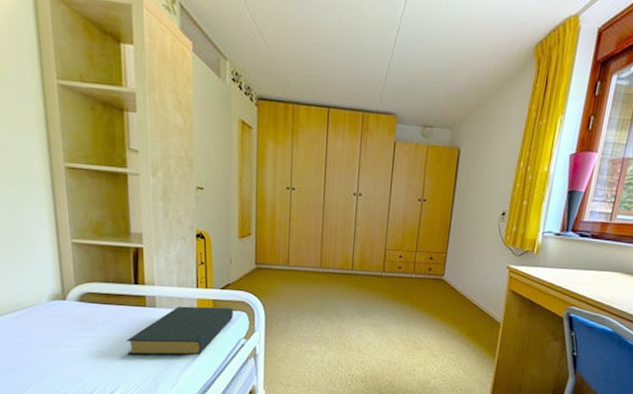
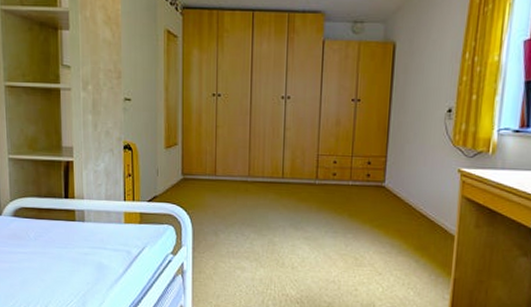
hardback book: present [126,306,233,356] -> none [56,220,160,272]

